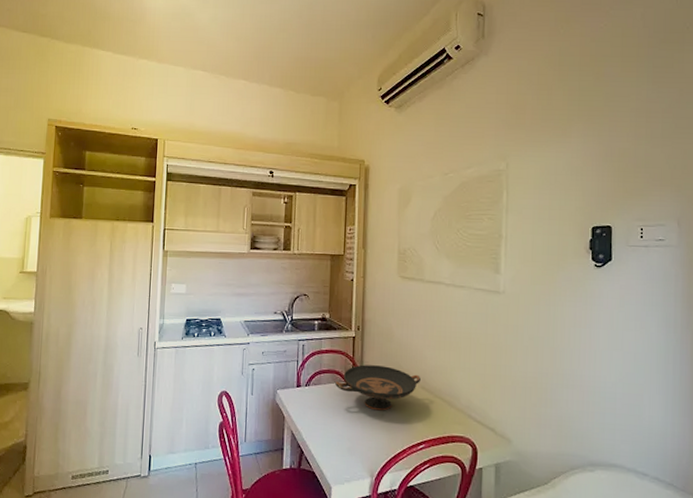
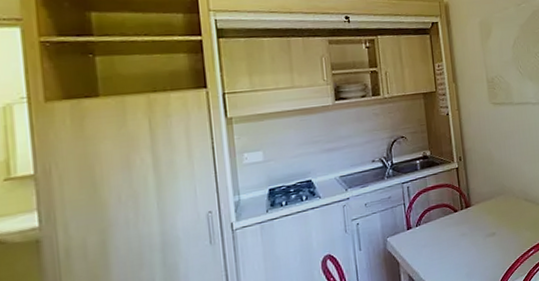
decorative bowl: present [335,364,421,411] -> none [445,188,523,232]

